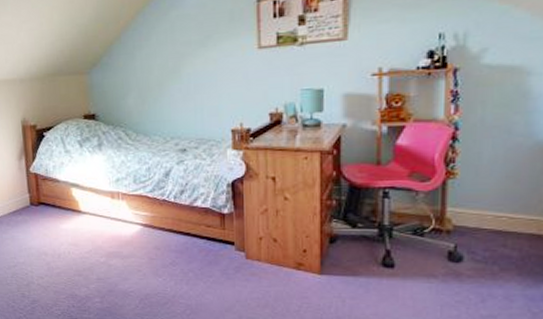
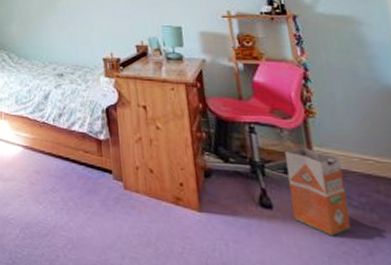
waste bin: none [413,208,473,288] -> present [285,147,352,237]

